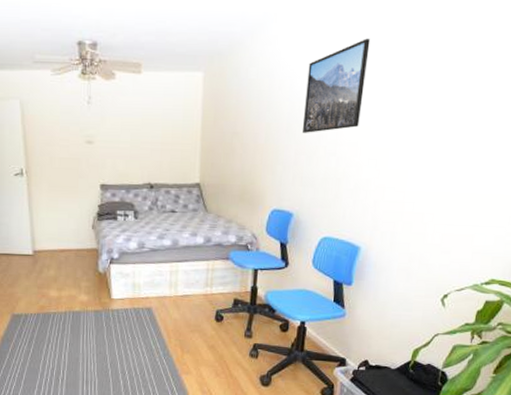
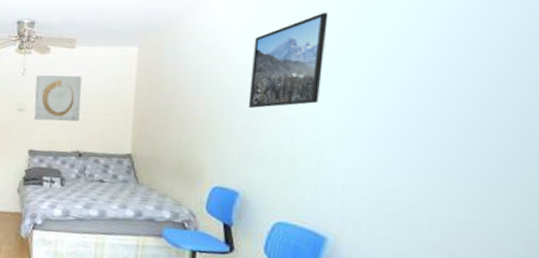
wall art: none [102,103,150,153] -> present [34,75,82,122]

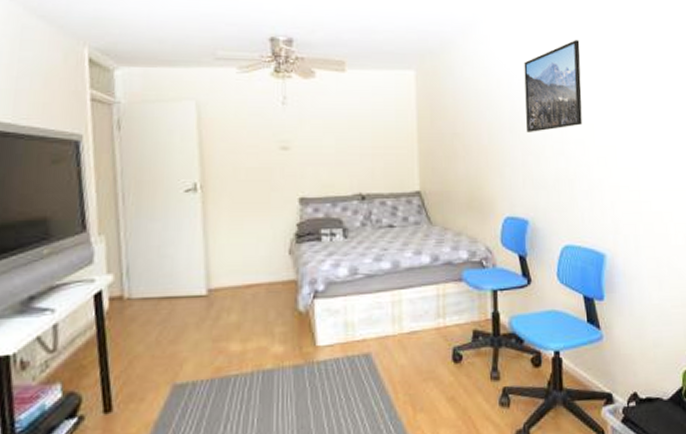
wall art: present [34,75,82,122] -> none [300,103,358,160]

